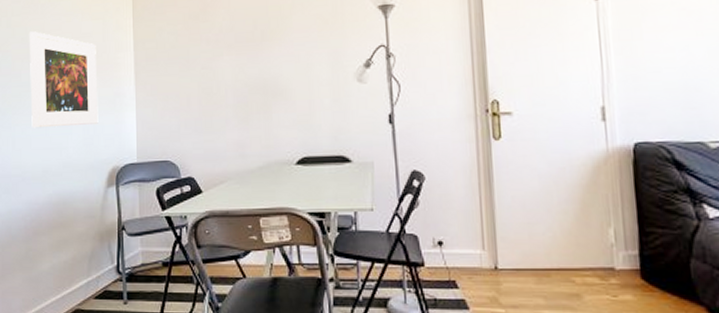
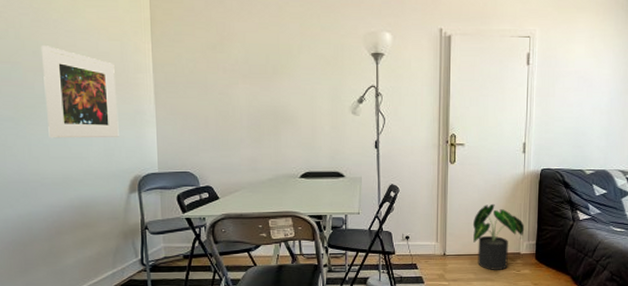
potted plant: none [534,194,618,294] -> present [472,203,525,270]

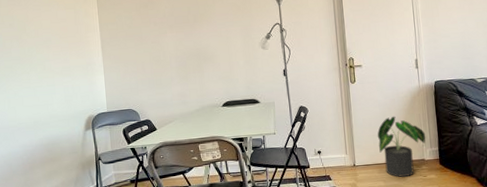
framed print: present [40,46,119,138] -> none [15,18,76,91]

